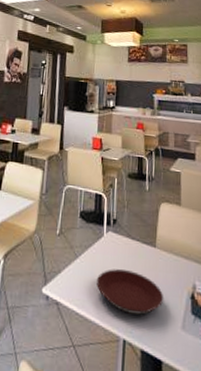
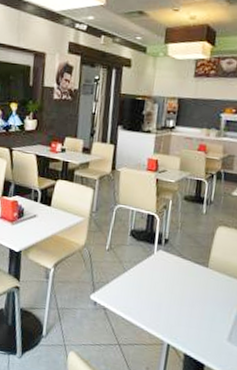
plate: present [96,269,164,315] -> none [143,283,212,325]

